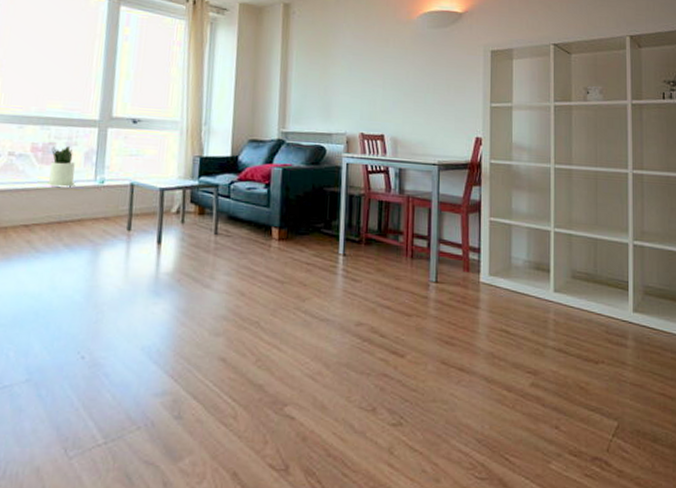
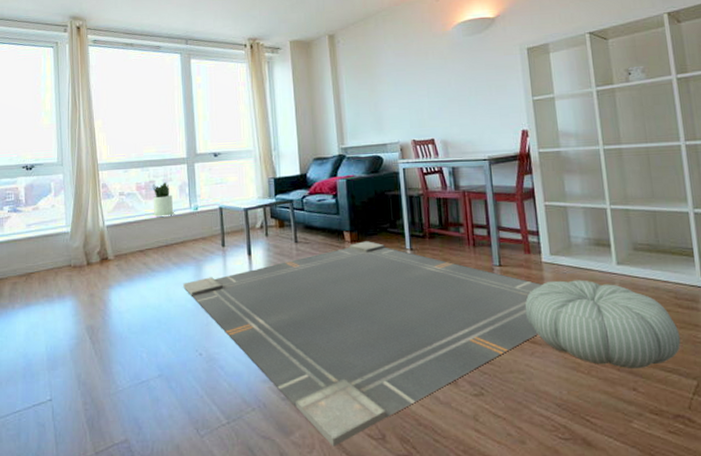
area rug: none [73,240,477,477] -> present [183,241,542,447]
pouf: none [456,303,607,406] -> present [524,279,681,369]

